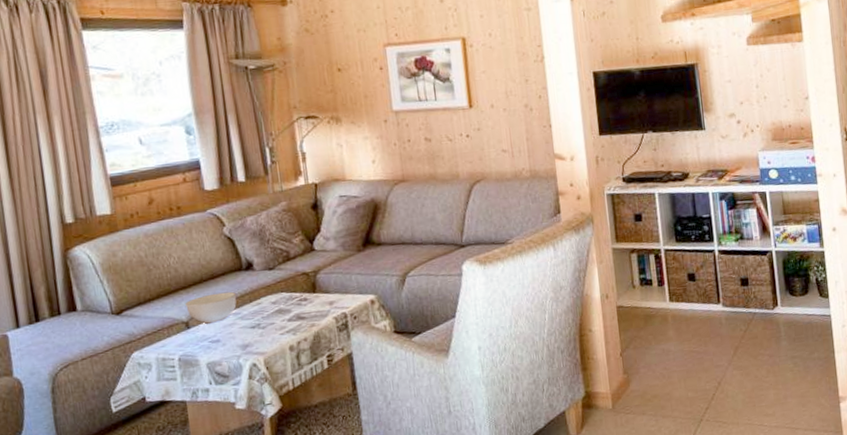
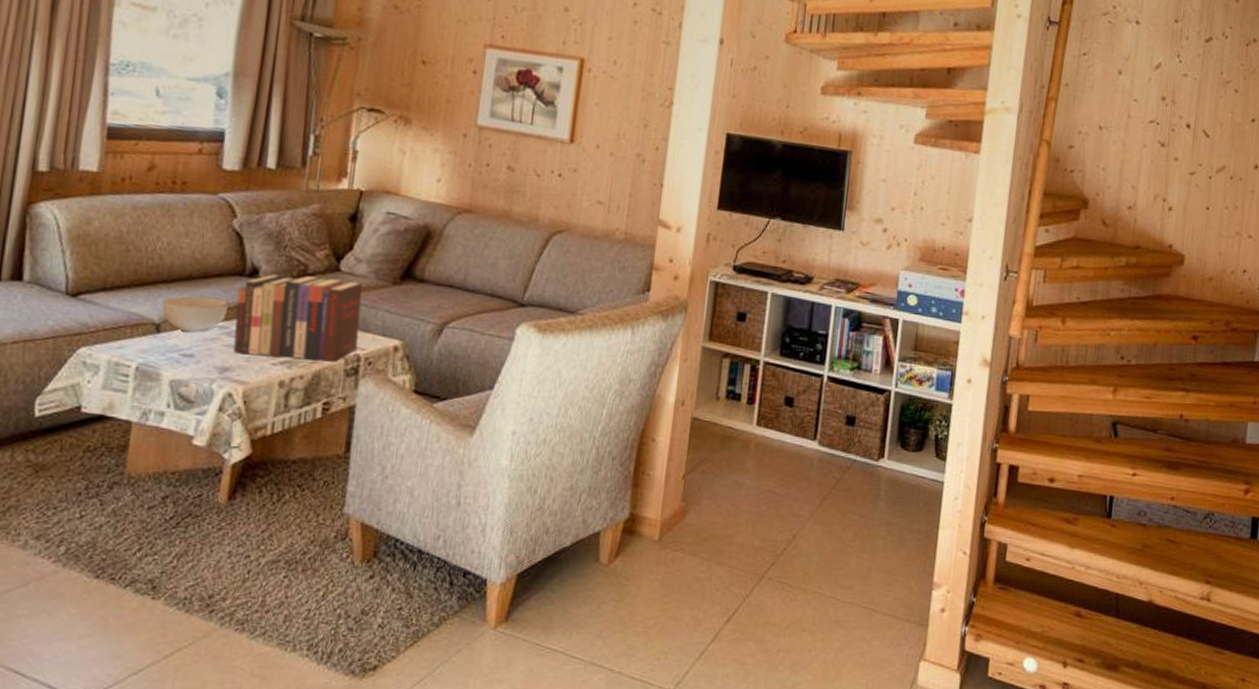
books: none [240,256,343,332] -> present [233,274,363,362]

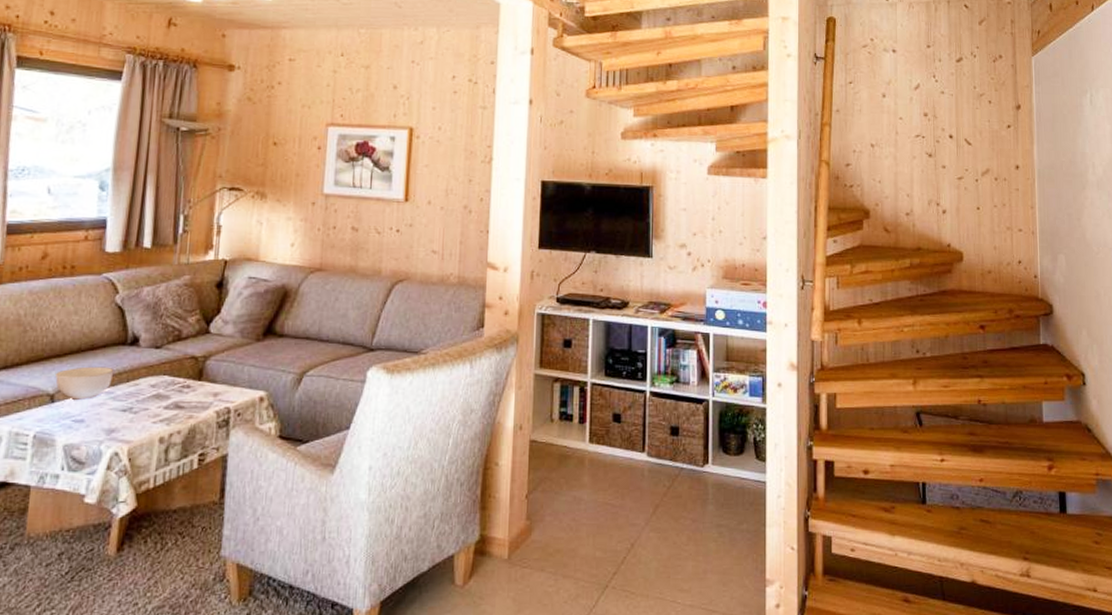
books: present [233,274,363,362] -> none [118,340,230,416]

